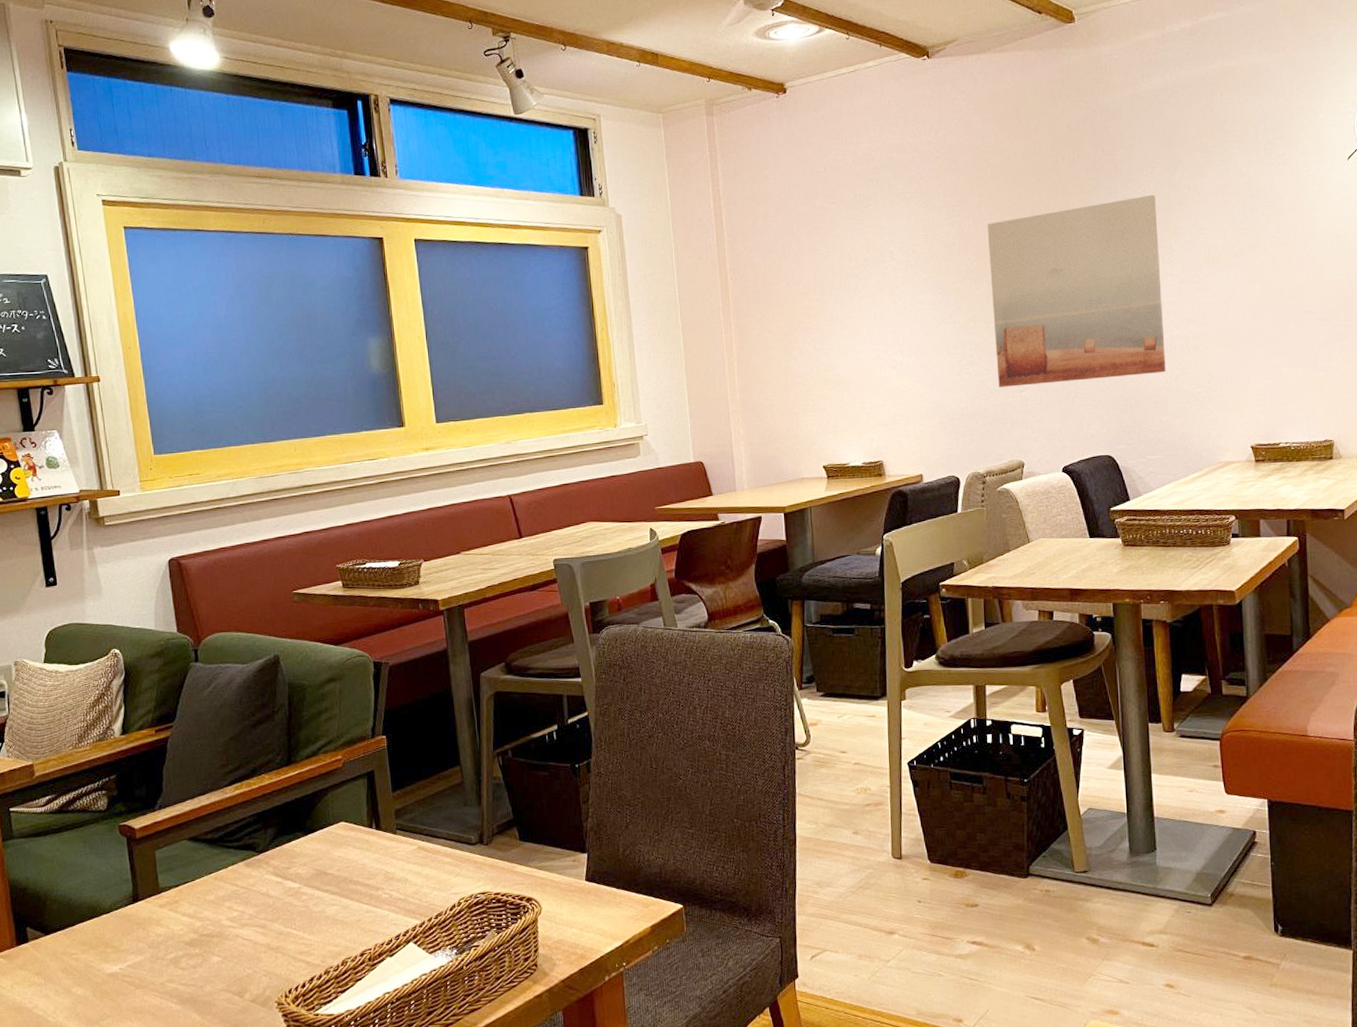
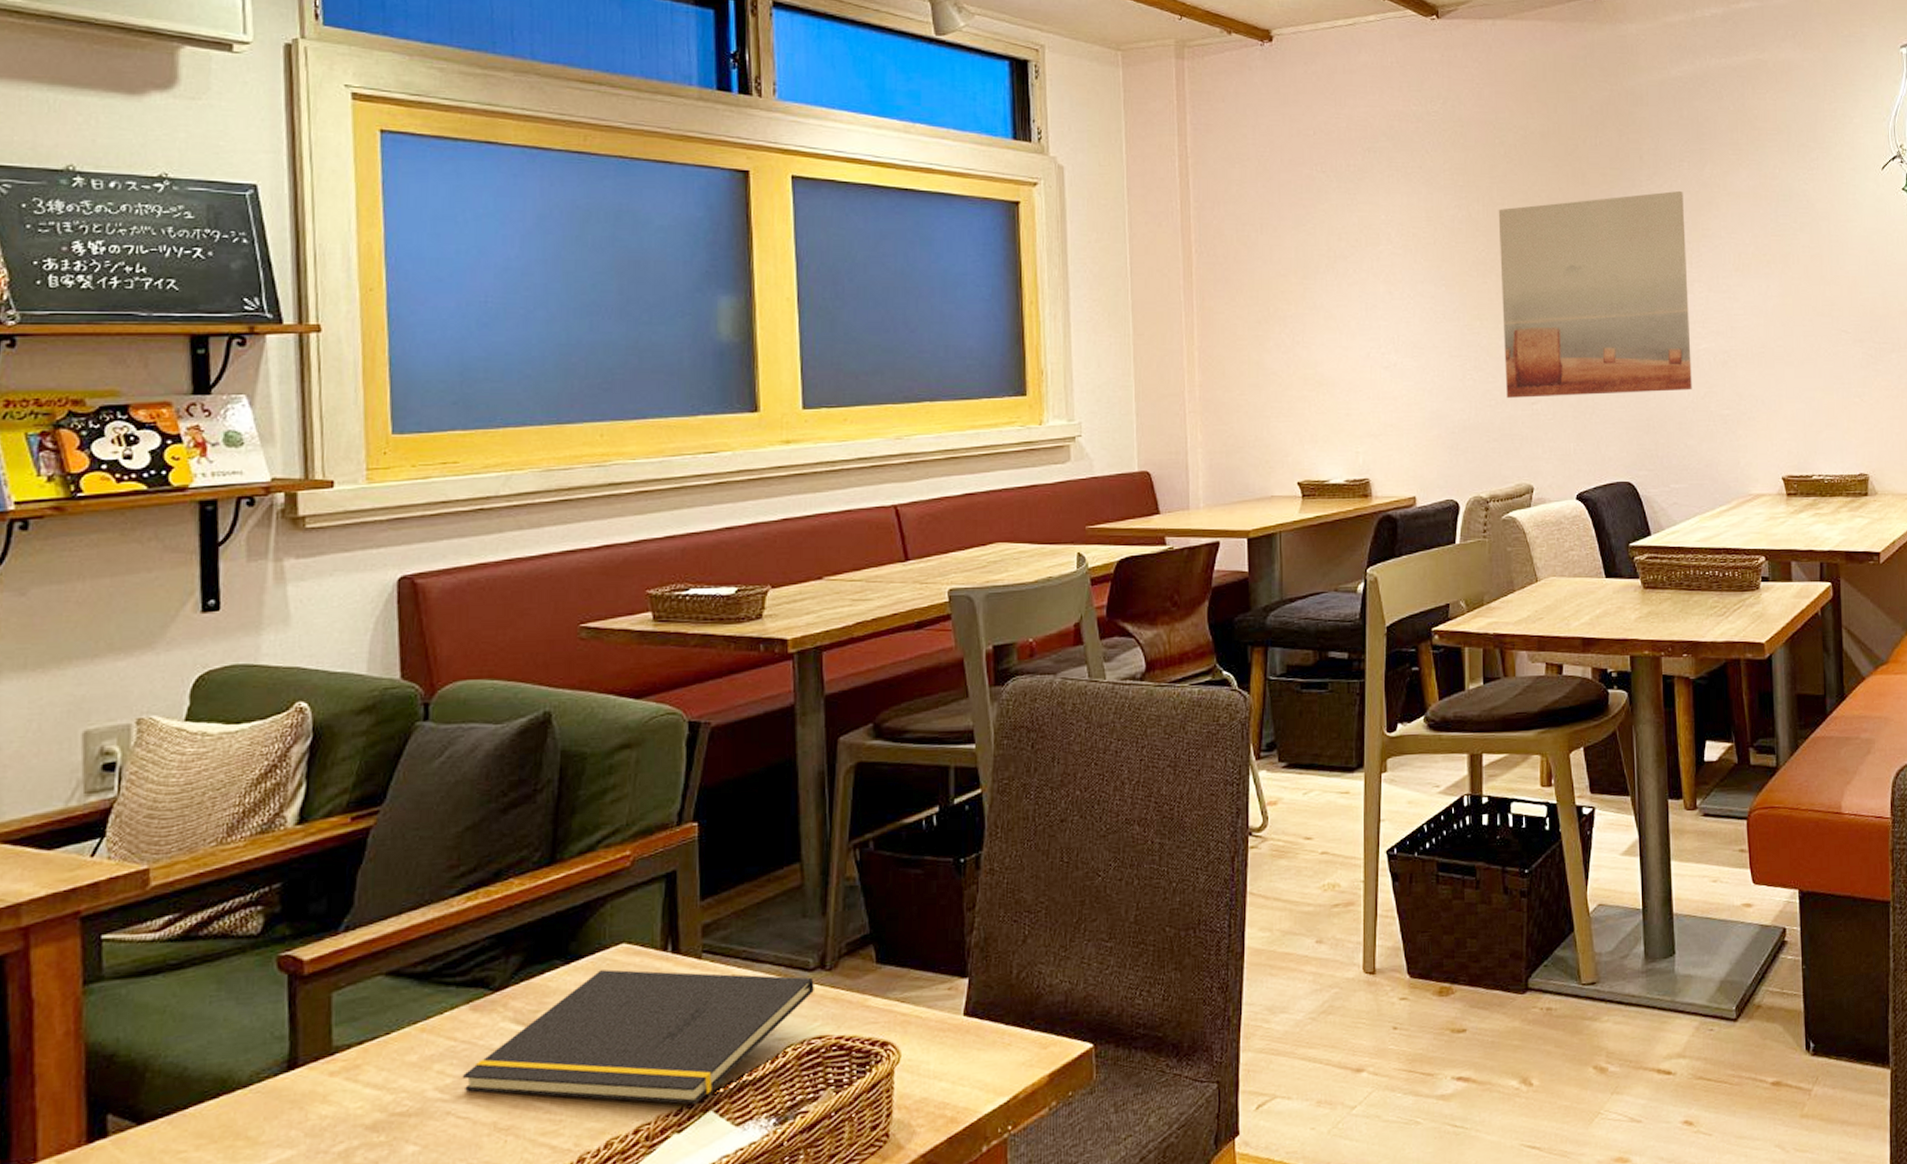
notepad: none [244,840,477,937] -> present [462,969,814,1104]

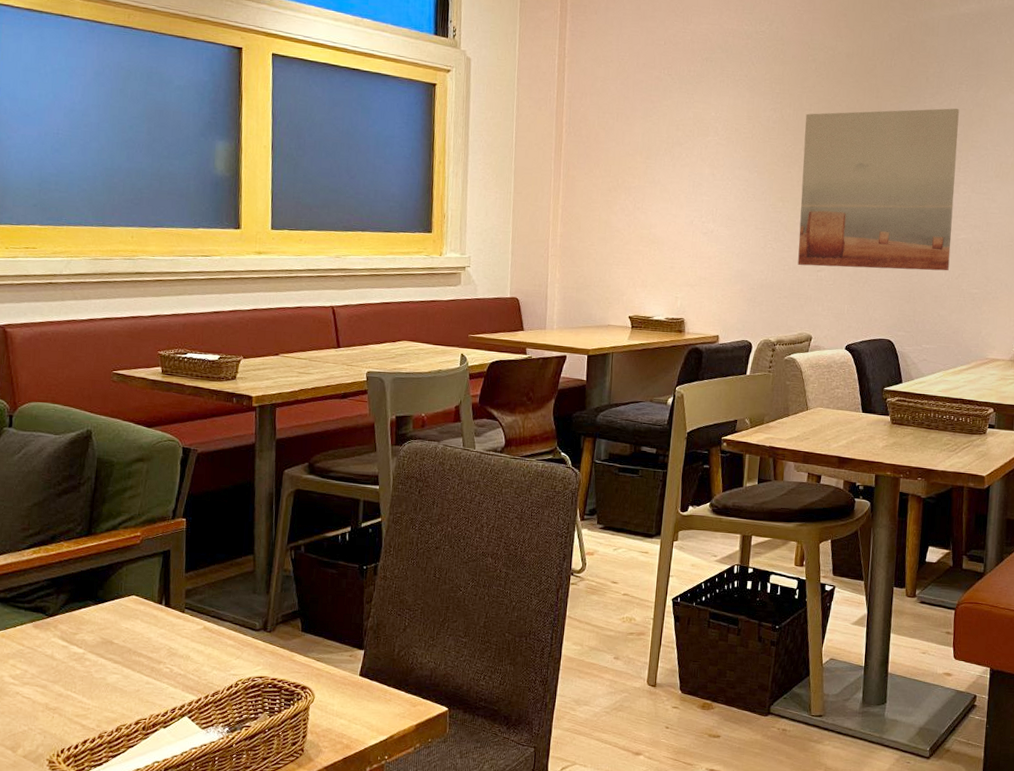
notepad: present [462,969,814,1104] -> none [26,612,259,710]

